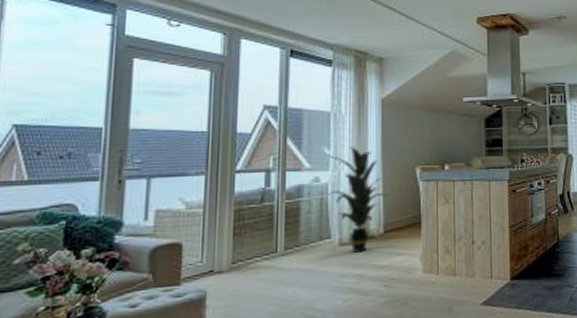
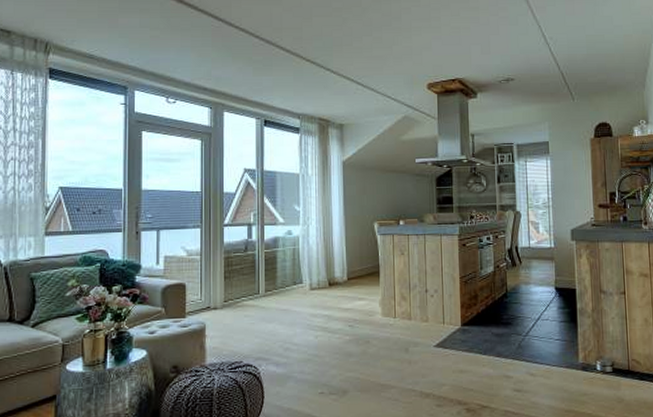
indoor plant: present [327,146,390,253] -> none [298,204,352,296]

